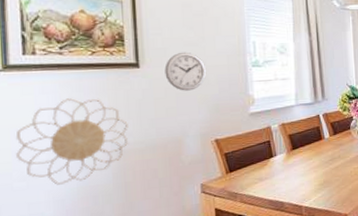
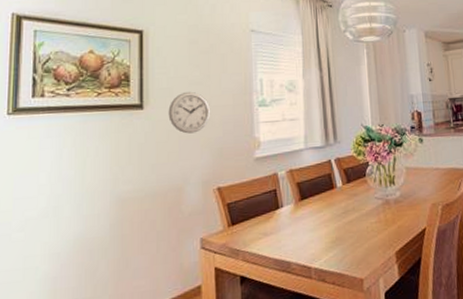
decorative wall piece: present [15,98,128,185] -> none [17,142,129,237]

